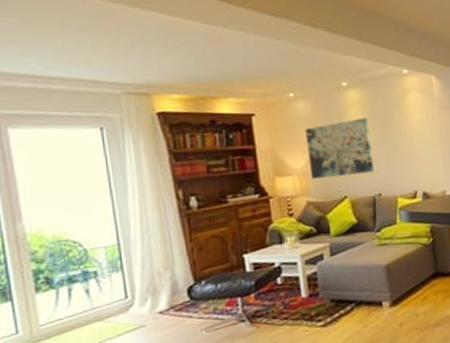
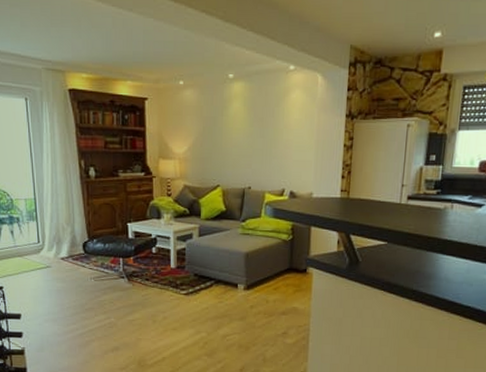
wall art: present [306,118,374,179] -> none [190,112,249,166]

